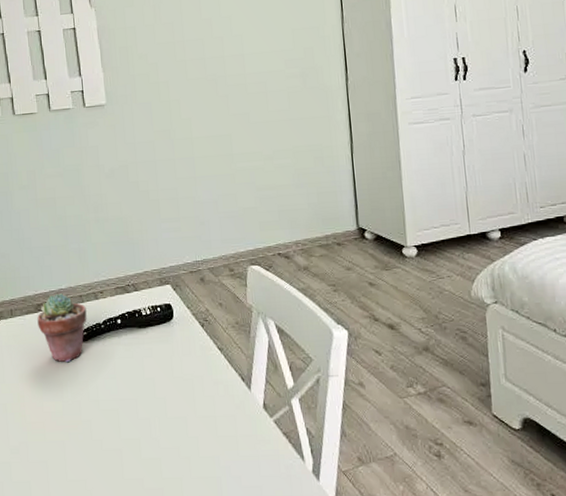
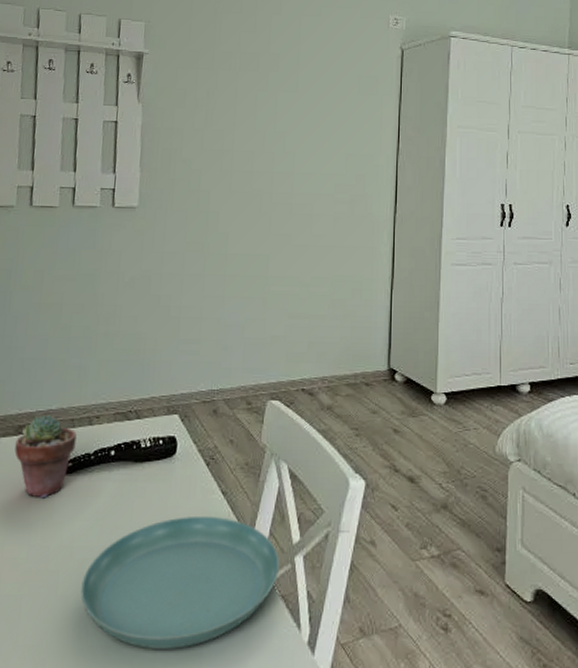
saucer: none [111,369,279,480] -> present [80,515,280,649]

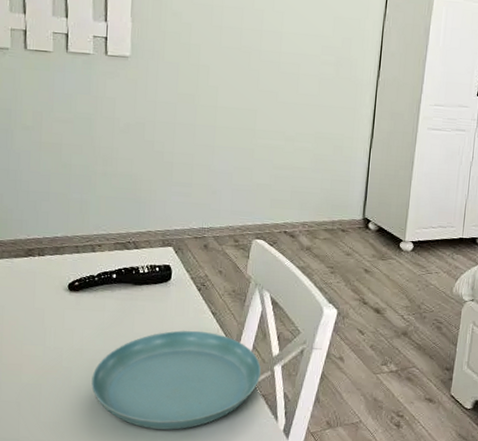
potted succulent: present [14,415,77,499] -> none [26,241,81,310]

